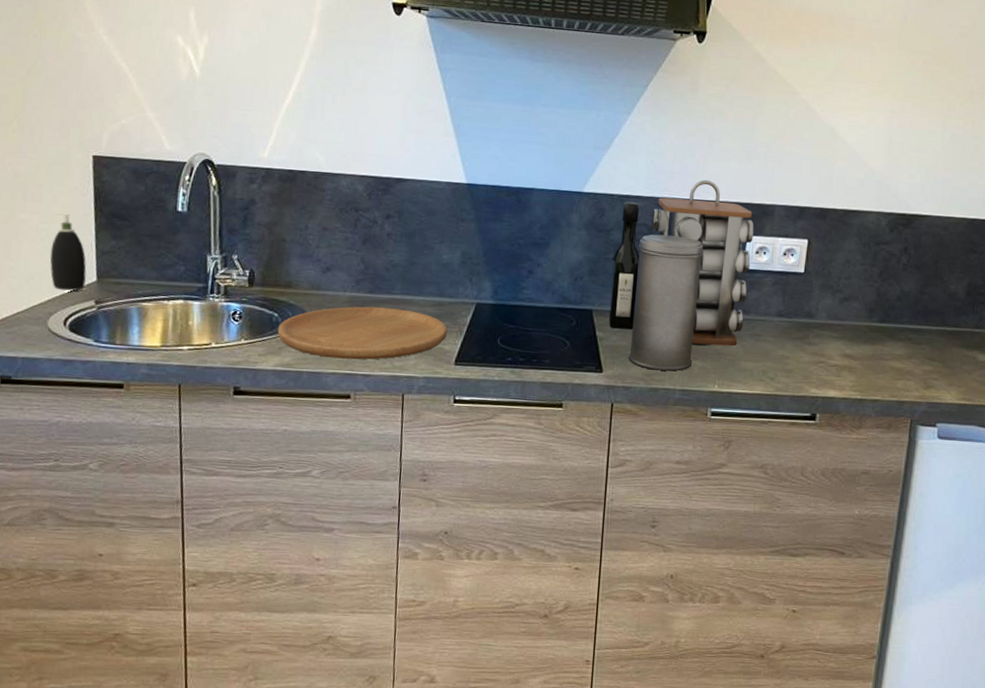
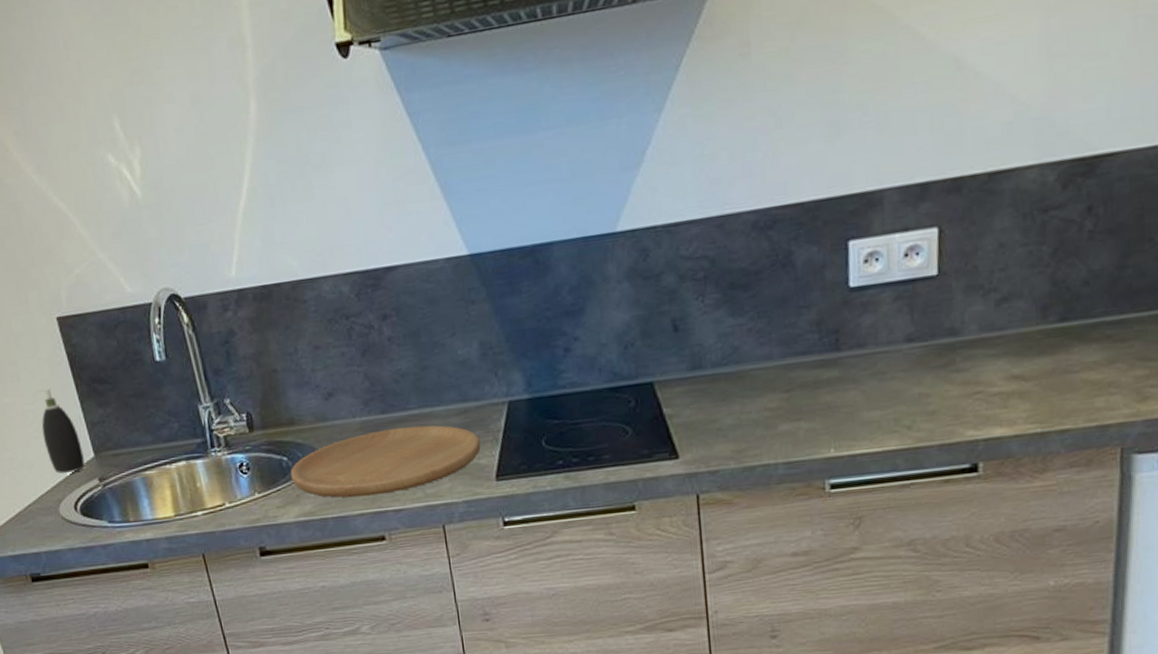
bottle: present [608,201,640,330] -> none [668,229,710,401]
canister: present [628,234,704,372] -> none [700,261,796,444]
spice rack: present [651,179,754,347] -> none [712,176,859,404]

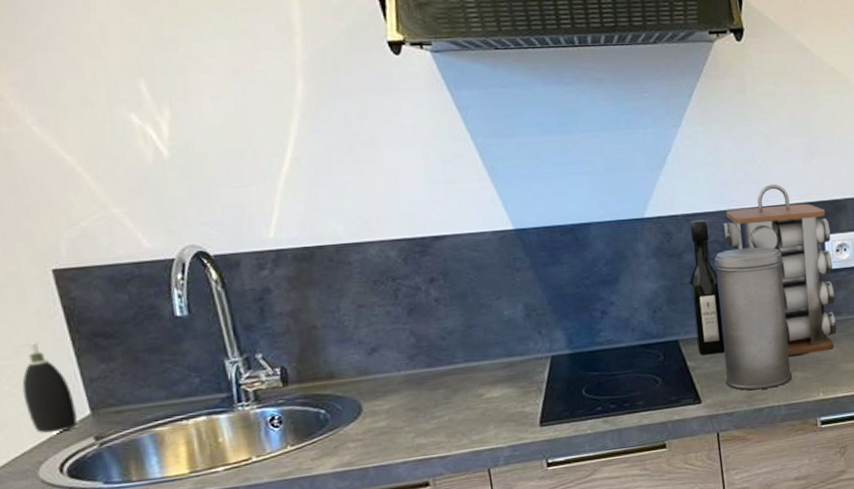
cutting board: present [290,425,481,498] -> none [328,377,525,448]
bottle: none [668,229,710,401] -> present [688,219,725,356]
canister: none [700,261,796,444] -> present [714,247,793,391]
spice rack: none [712,176,859,404] -> present [722,184,837,358]

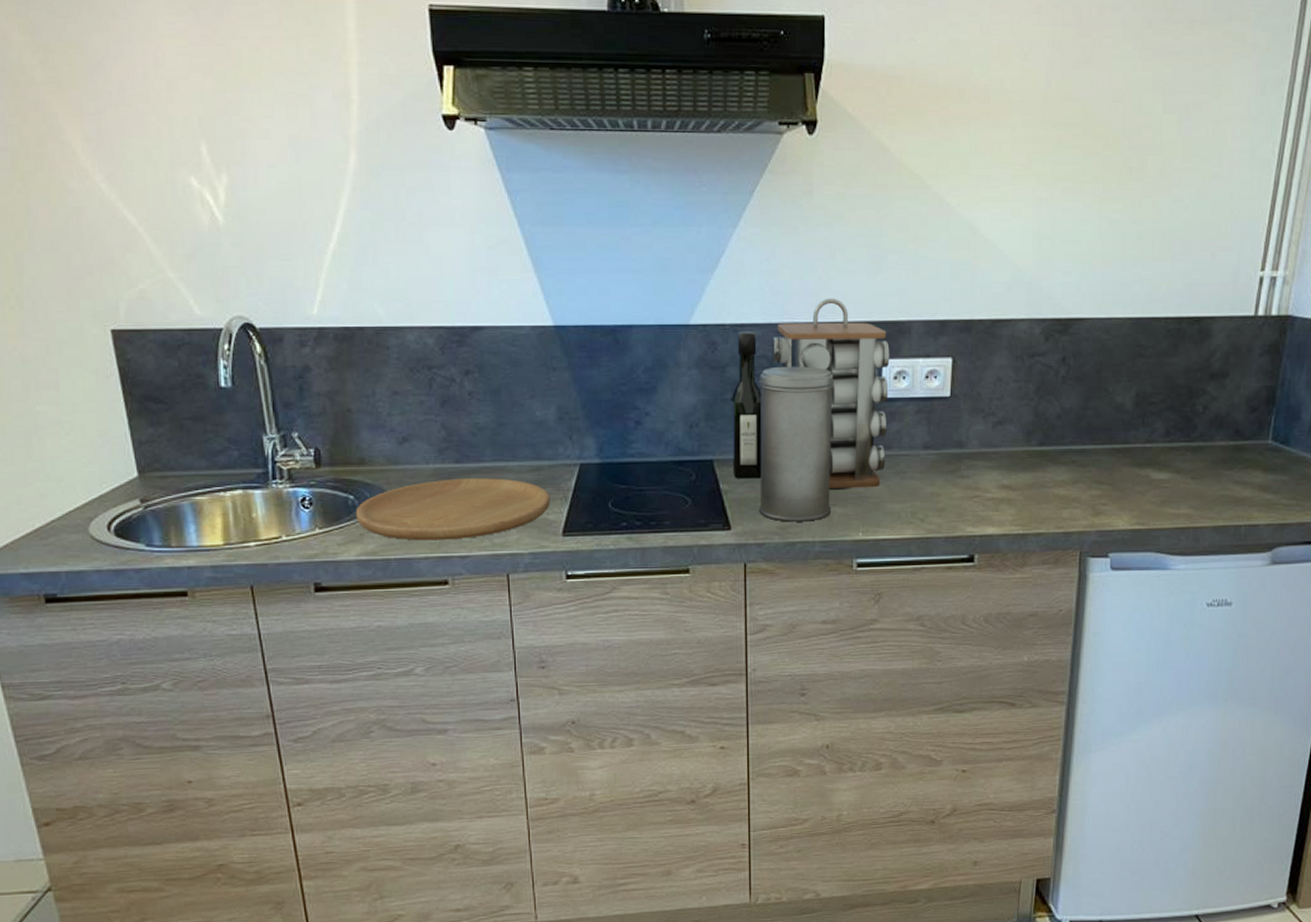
soap dispenser: present [19,342,77,433] -> none [78,401,125,490]
cutting board: none [328,377,525,448] -> present [355,478,550,541]

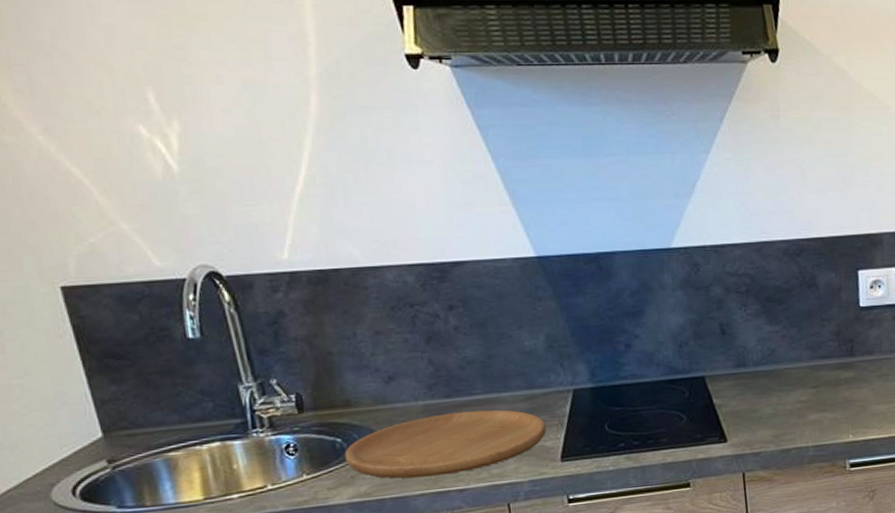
bottle: present [730,331,762,479] -> none [716,251,753,393]
canister: present [758,366,834,522] -> none [743,281,822,431]
spice rack: present [771,298,890,491] -> none [752,215,869,398]

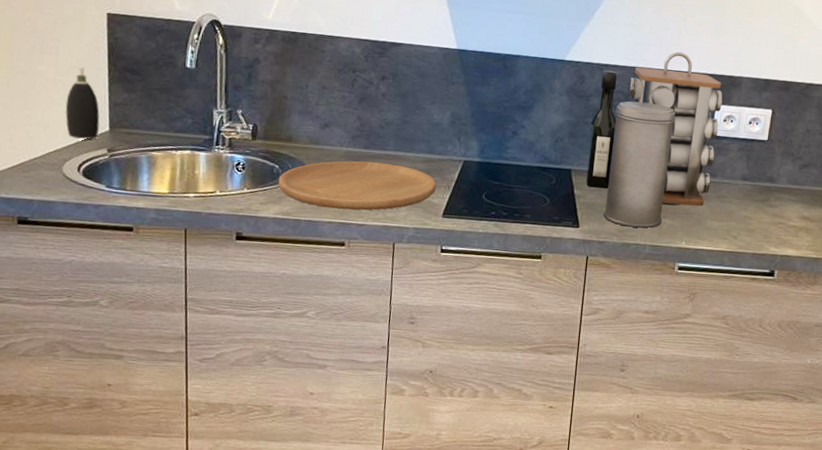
soap dispenser: none [29,362,89,455] -> present [65,66,100,140]
bottle: none [716,251,753,393] -> present [586,70,618,189]
canister: none [743,281,822,431] -> present [603,101,676,228]
spice rack: none [752,215,869,398] -> present [627,51,723,207]

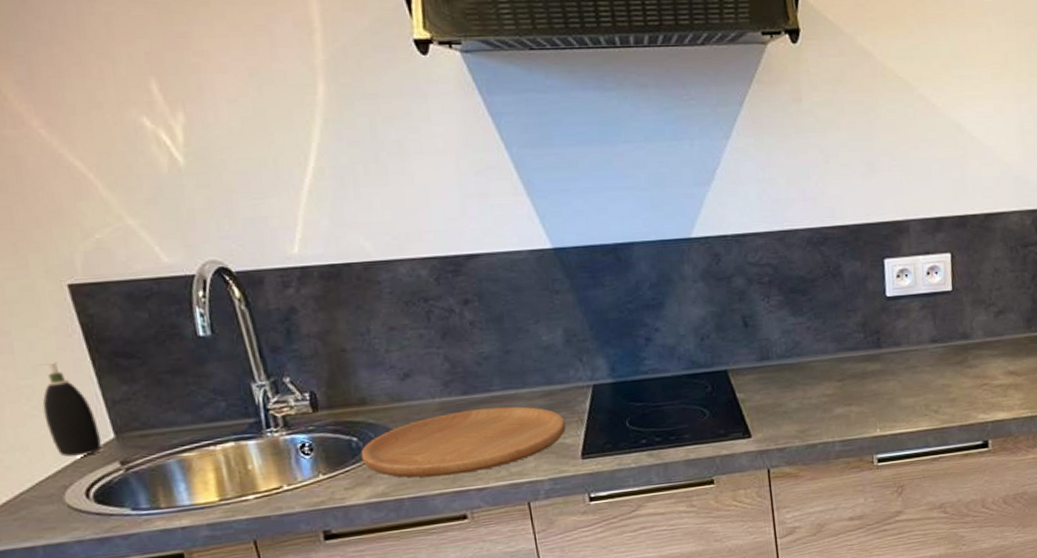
bottle: present [586,70,618,189] -> none [738,240,777,387]
canister: present [603,101,676,228] -> none [765,271,848,425]
spice rack: present [627,51,723,207] -> none [774,202,896,391]

